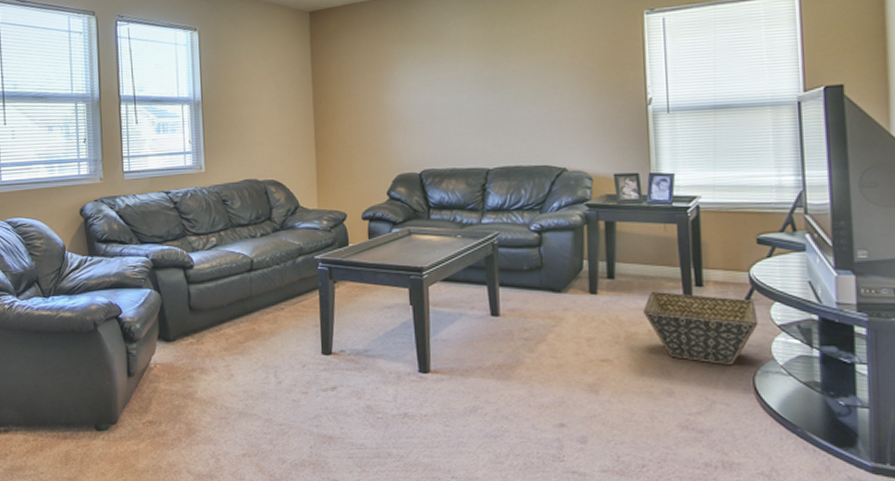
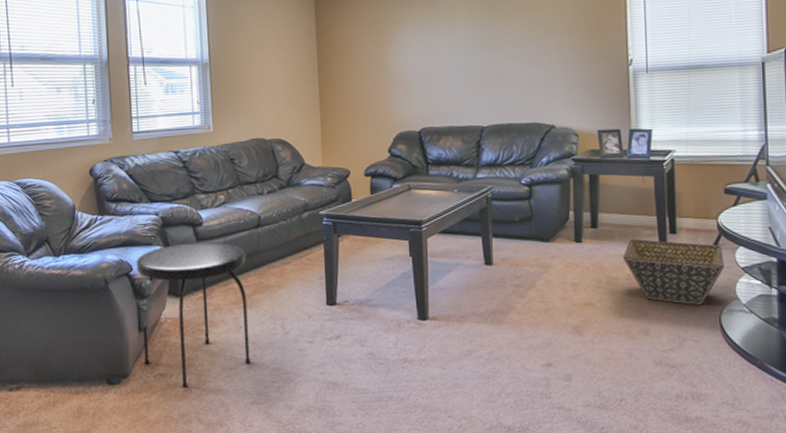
side table: none [125,286,242,436] -> present [136,242,251,387]

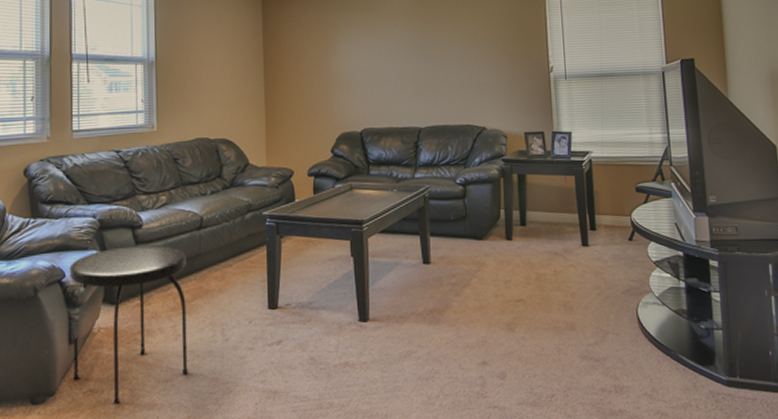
basket: present [622,239,725,306] -> none [549,236,639,300]

